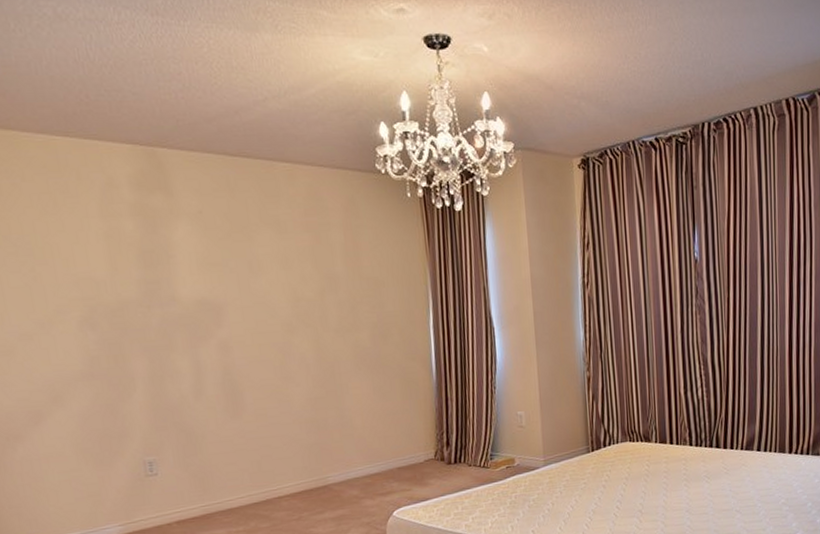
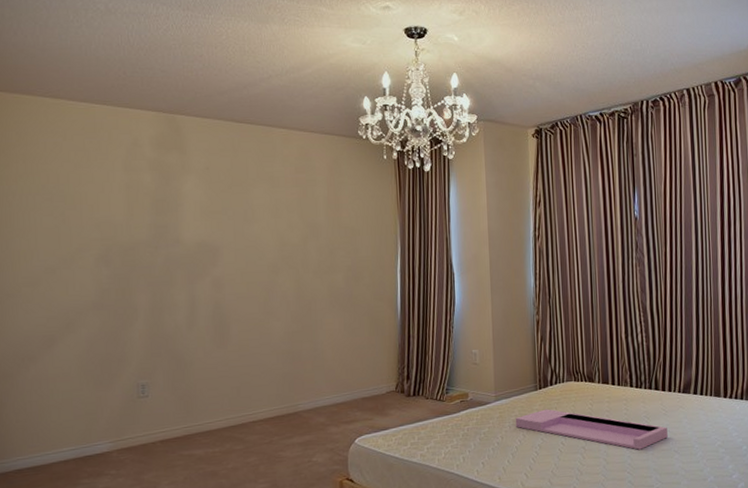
tray: none [566,472,729,511] -> present [515,409,668,450]

